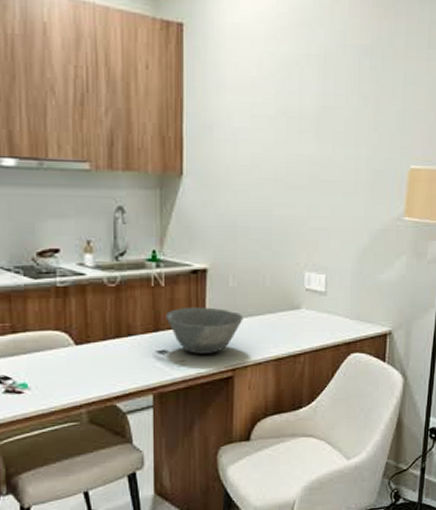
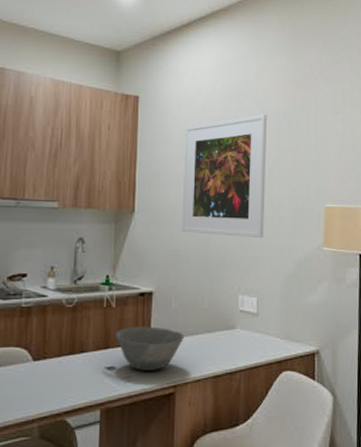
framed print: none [239,49,346,207] -> present [181,114,267,239]

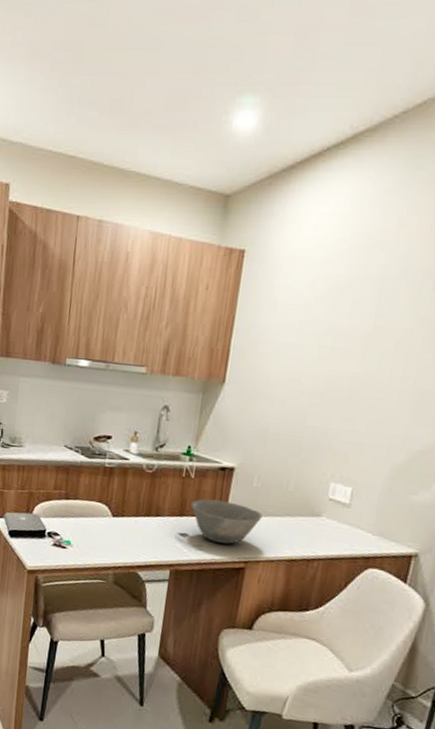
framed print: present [181,114,267,239] -> none [274,272,407,424]

